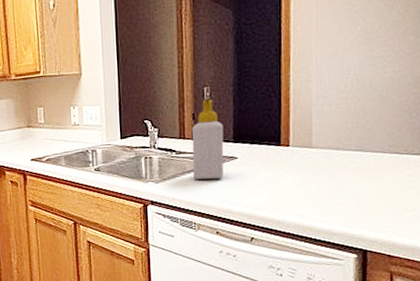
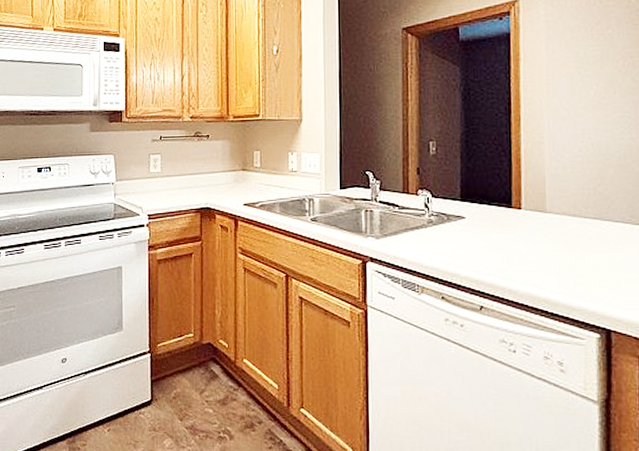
soap bottle: present [191,99,224,180] -> none [416,154,451,239]

